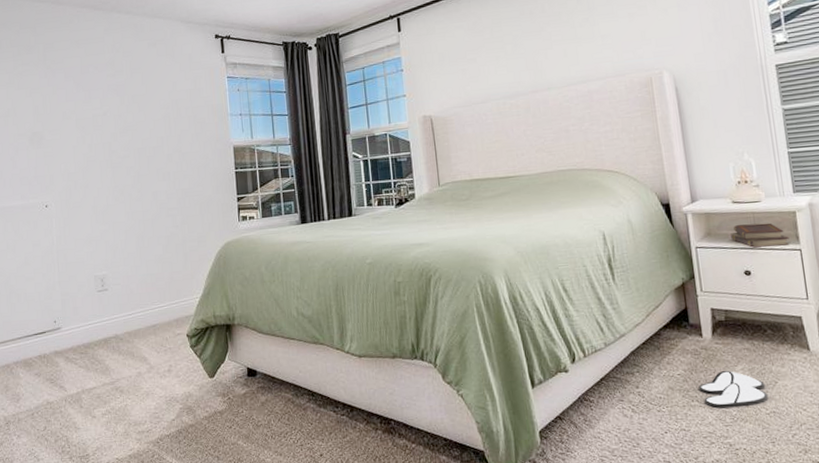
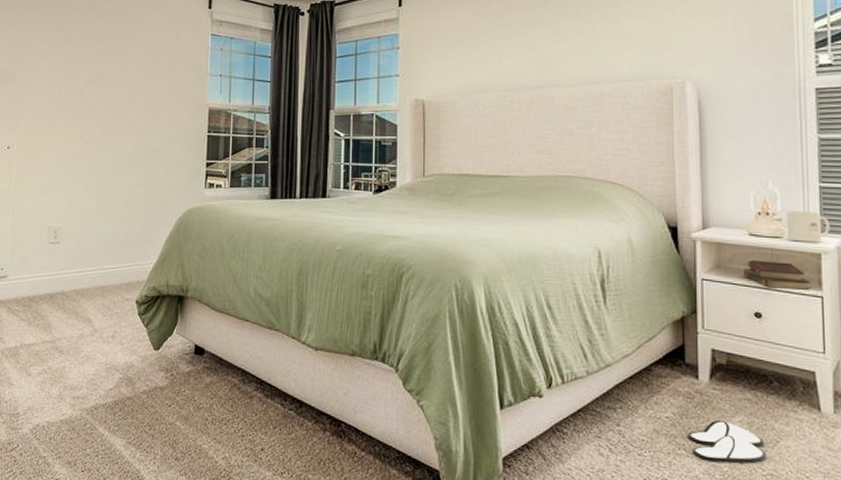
mug: none [762,175,801,204] -> present [785,211,830,243]

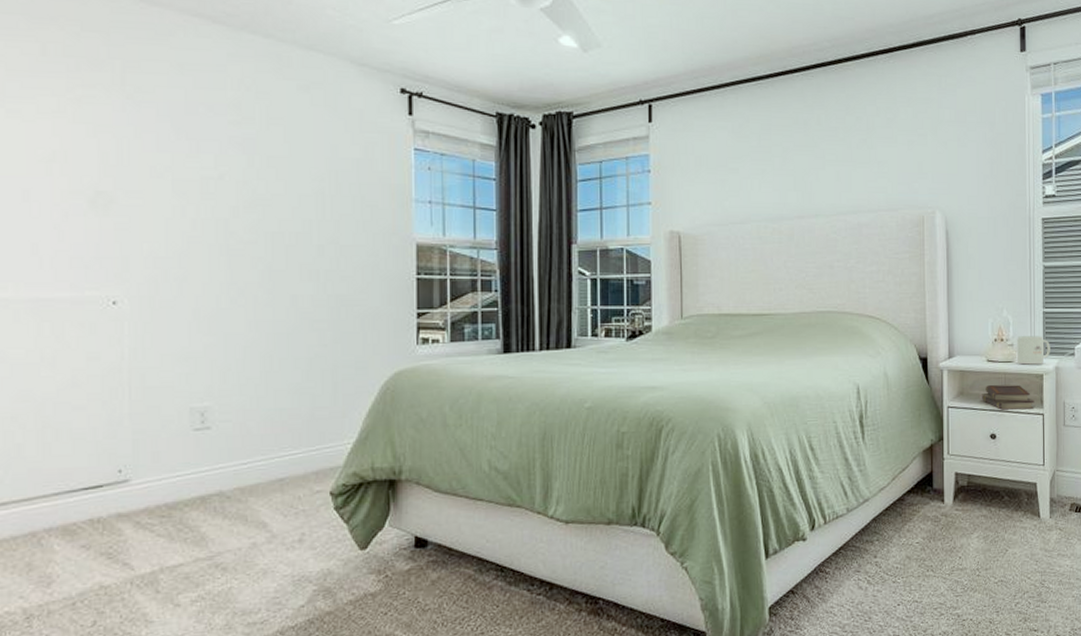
slippers: present [688,419,767,463] -> none [935,537,998,578]

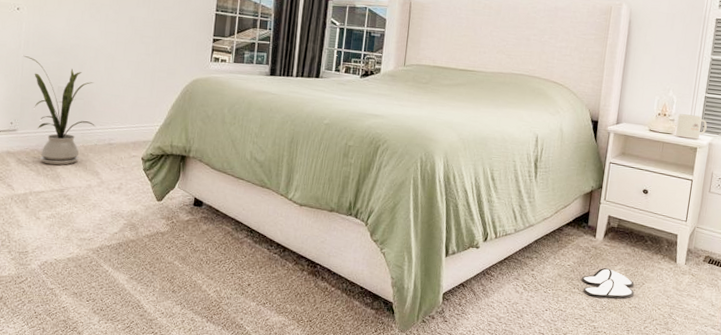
house plant: none [131,370,254,524] -> present [24,56,95,166]
slippers: none [935,537,998,578] -> present [581,267,635,299]
book set: present [982,385,1035,410] -> none [640,150,686,175]

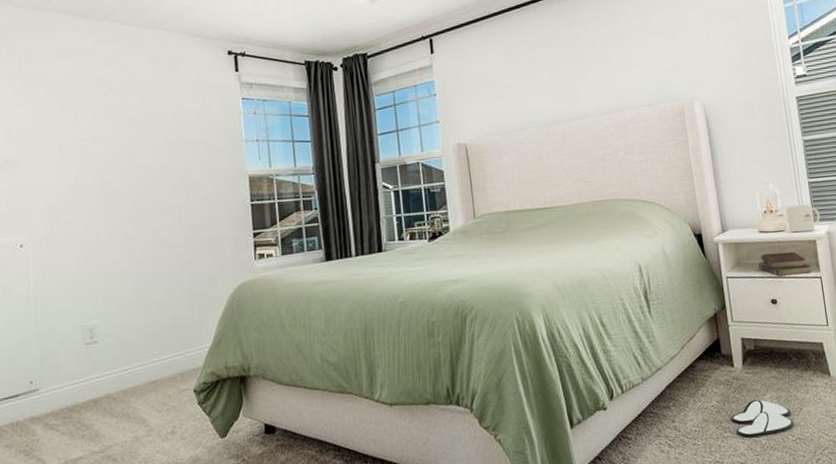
house plant: present [24,56,95,166] -> none [36,298,132,423]
book set: none [640,150,686,175] -> present [758,251,812,277]

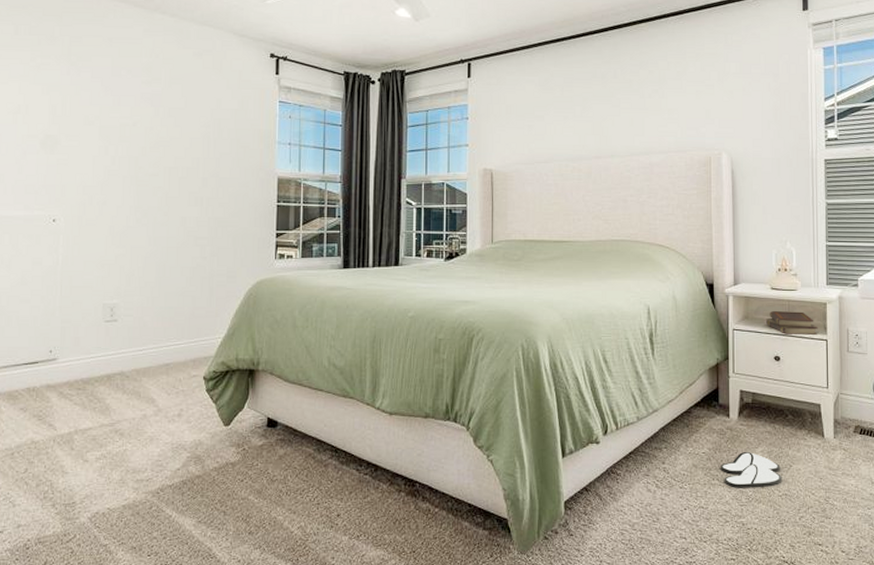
mug: present [786,204,820,233] -> none [800,267,834,294]

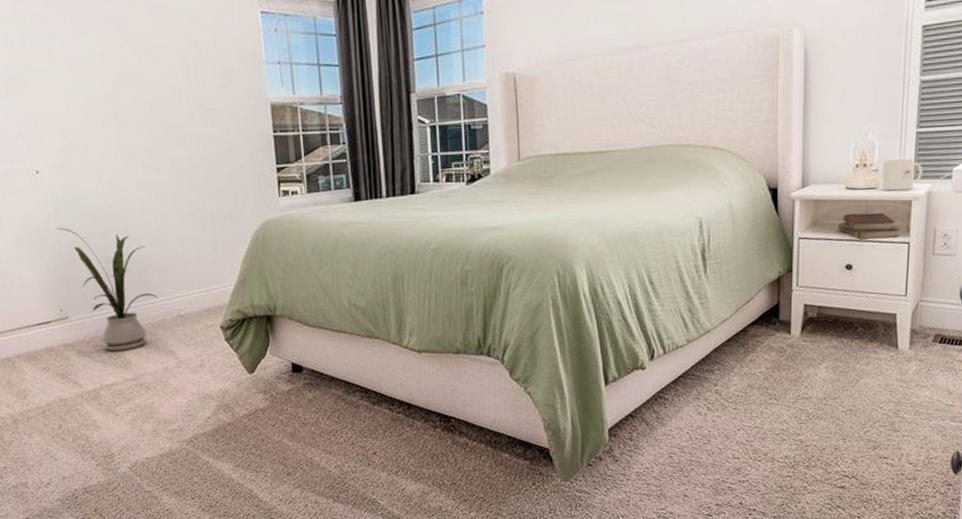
house plant: none [63,273,148,396] -> present [57,228,158,352]
slippers: present [720,451,782,488] -> none [778,368,848,406]
mug: none [800,267,834,294] -> present [881,158,923,191]

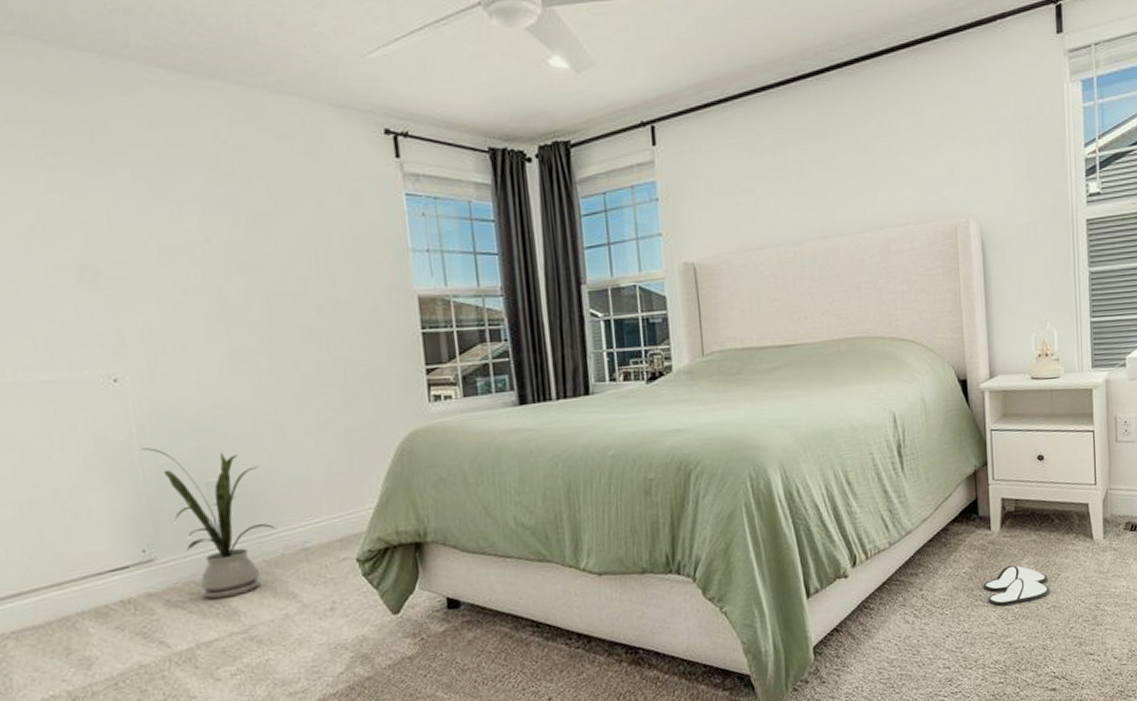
slippers: none [778,368,848,406] -> present [983,564,1050,606]
book set: present [838,212,900,240] -> none [1027,401,1084,430]
mug: present [881,158,923,191] -> none [1062,347,1099,380]

